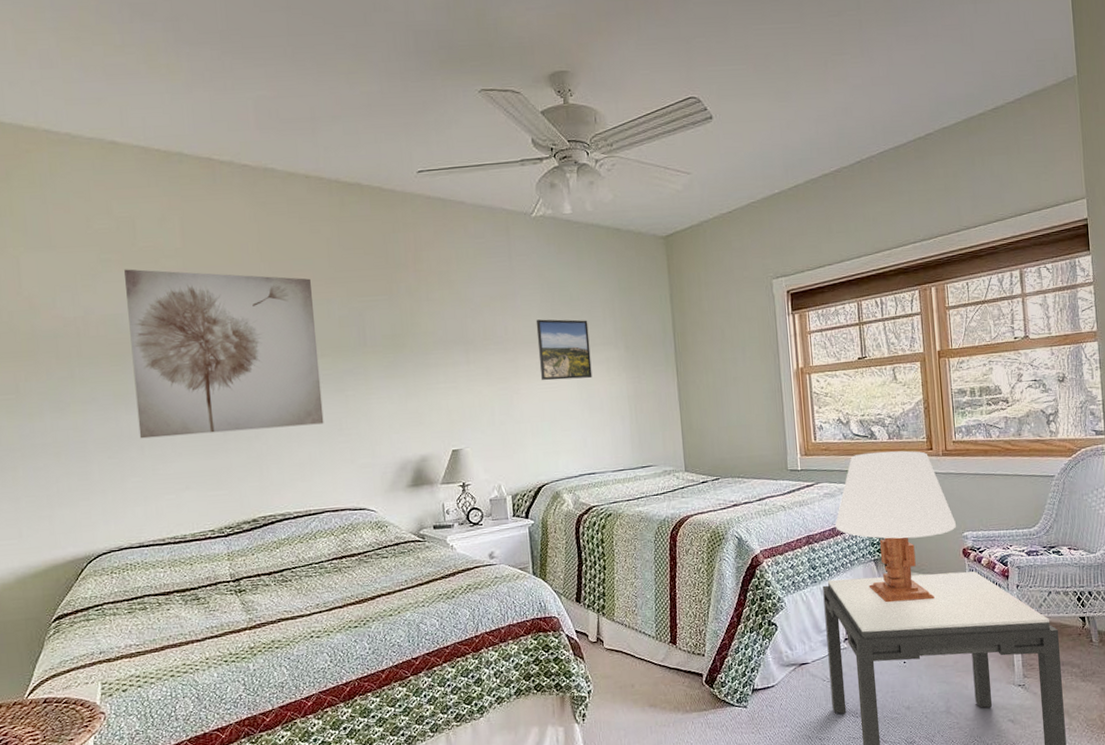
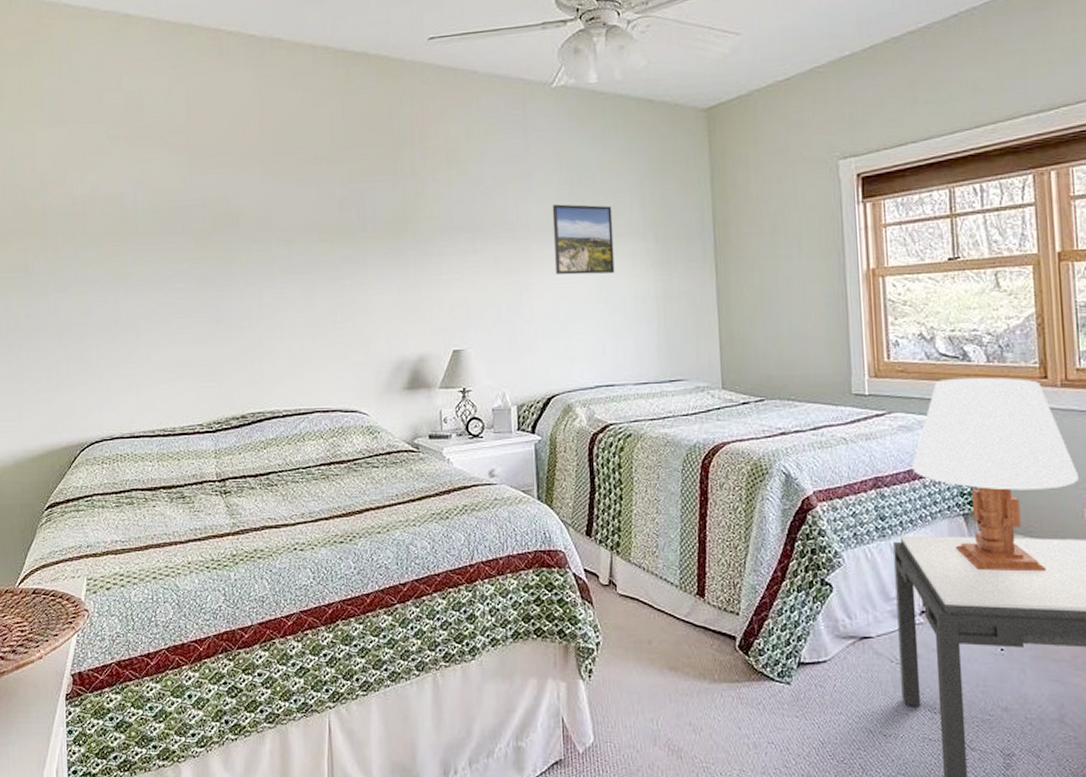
wall art: present [124,269,324,439] -> none [131,145,319,323]

